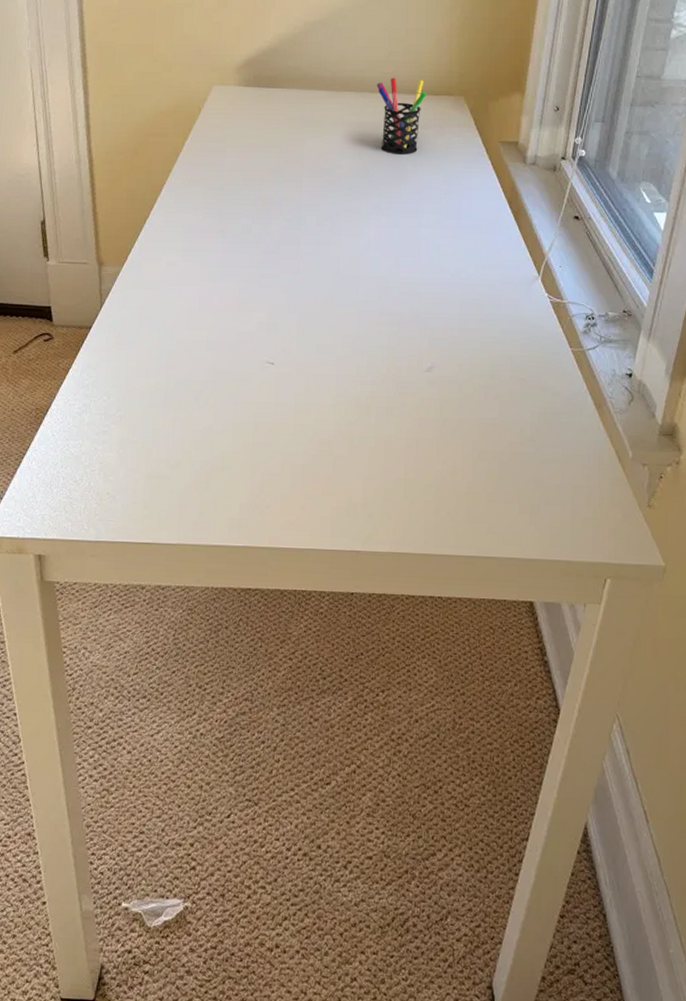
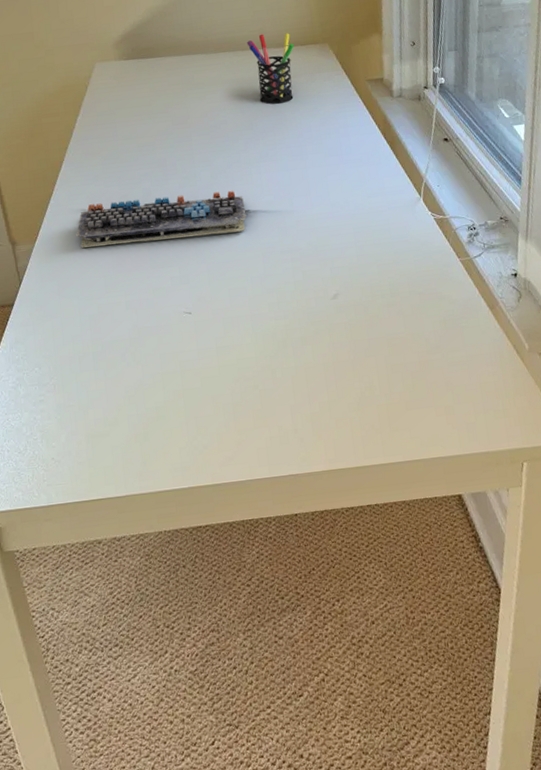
computer keyboard: none [166,234,348,285] -> present [76,190,247,248]

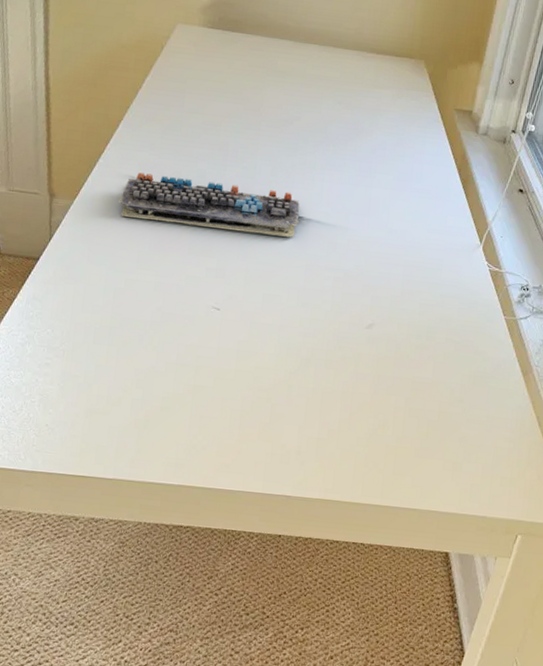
pen holder: present [246,33,294,105] -> none [339,34,388,114]

